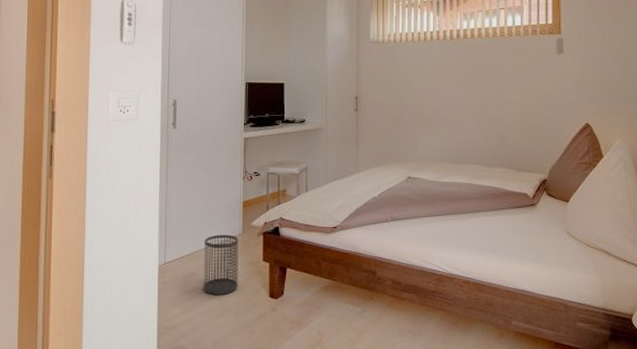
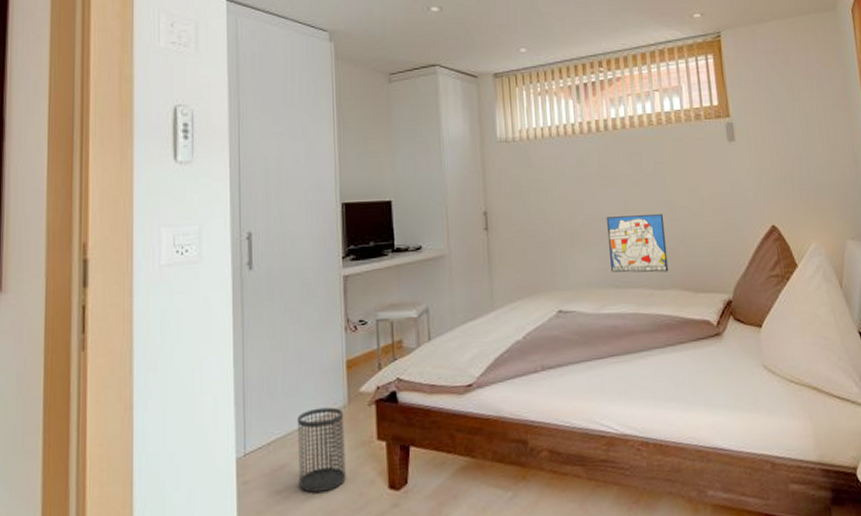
wall art: none [451,107,498,154] -> present [606,214,669,273]

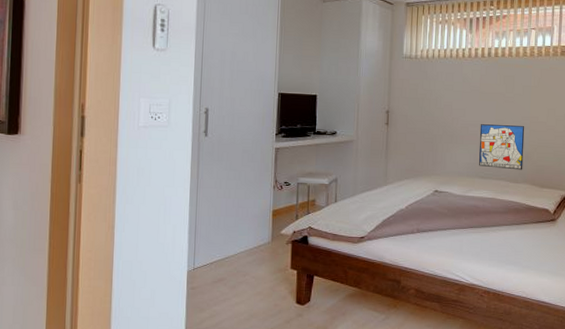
wastebasket: present [296,407,346,493] -> none [232,242,268,300]

